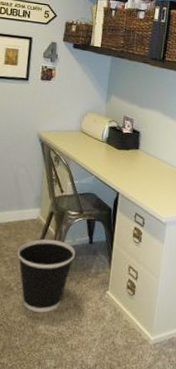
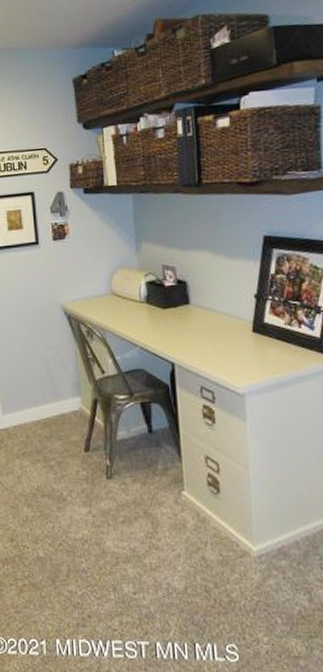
wastebasket: present [17,239,75,313] -> none [63,433,134,525]

